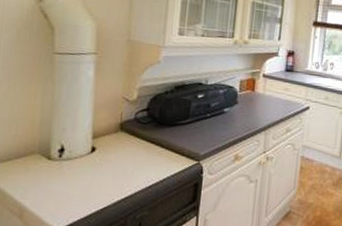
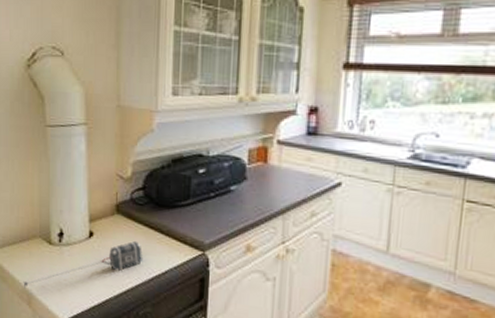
security camera: none [15,154,143,202] -> present [23,240,142,289]

